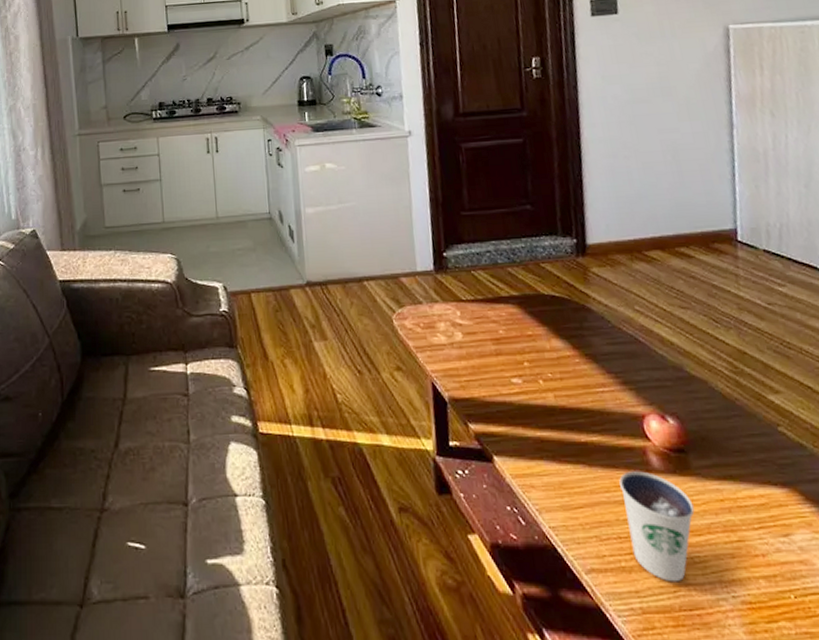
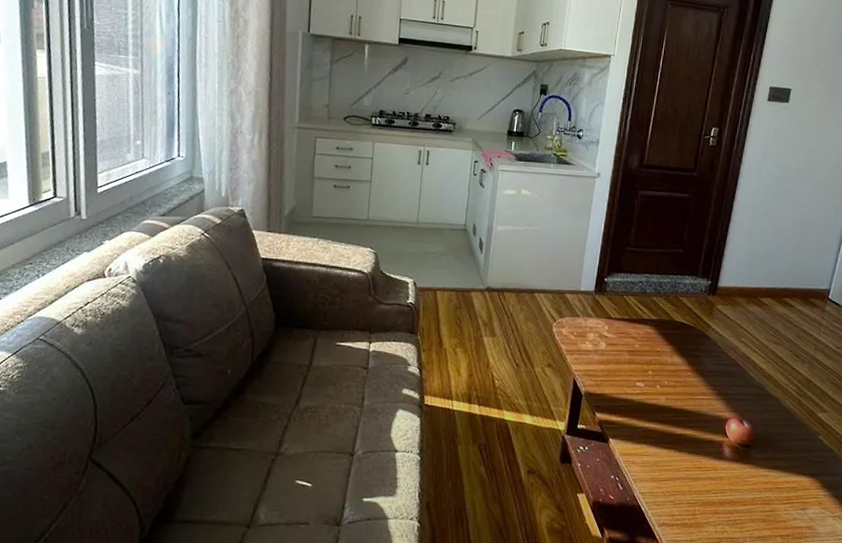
dixie cup: present [619,471,695,583] -> none [695,457,746,536]

